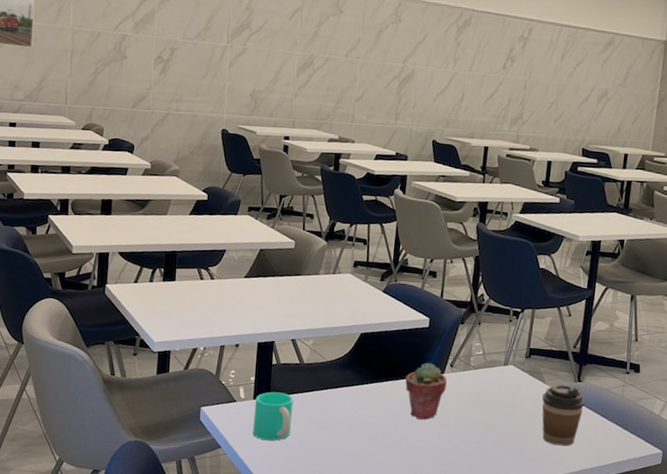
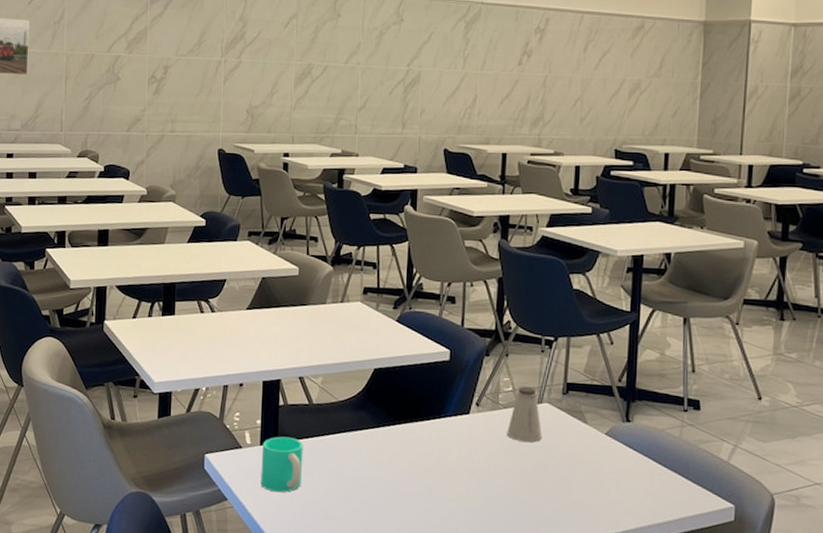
potted succulent: present [405,363,447,420] -> none [425,401,473,468]
saltshaker: none [475,350,506,398] -> present [507,386,542,442]
coffee cup: present [542,384,586,446] -> none [585,425,637,499]

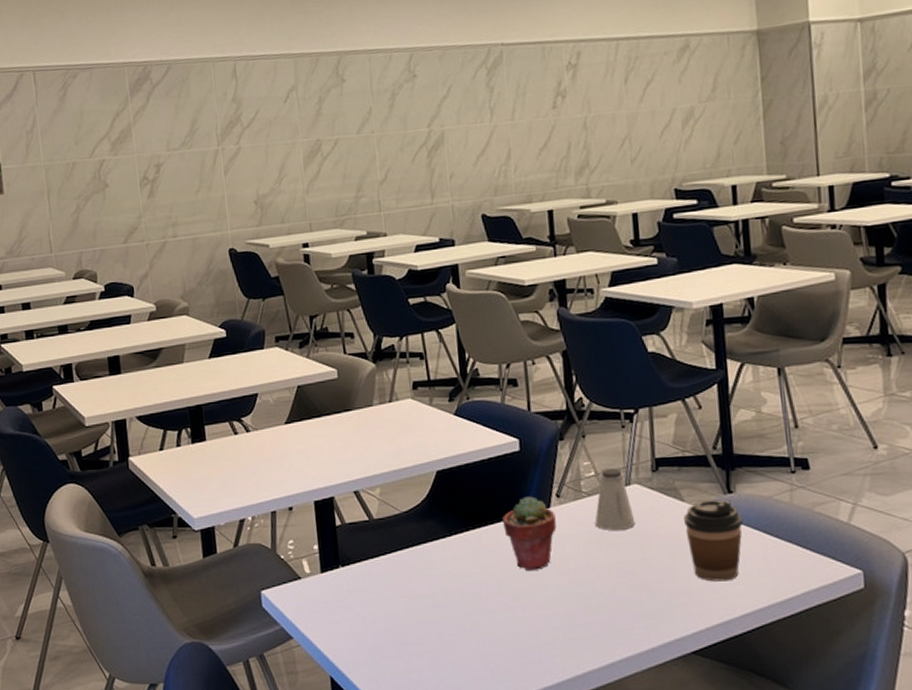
cup: present [261,436,304,492] -> none [323,559,373,622]
potted succulent: none [425,401,473,468] -> present [501,496,557,570]
coffee cup: none [585,425,637,499] -> present [684,499,743,582]

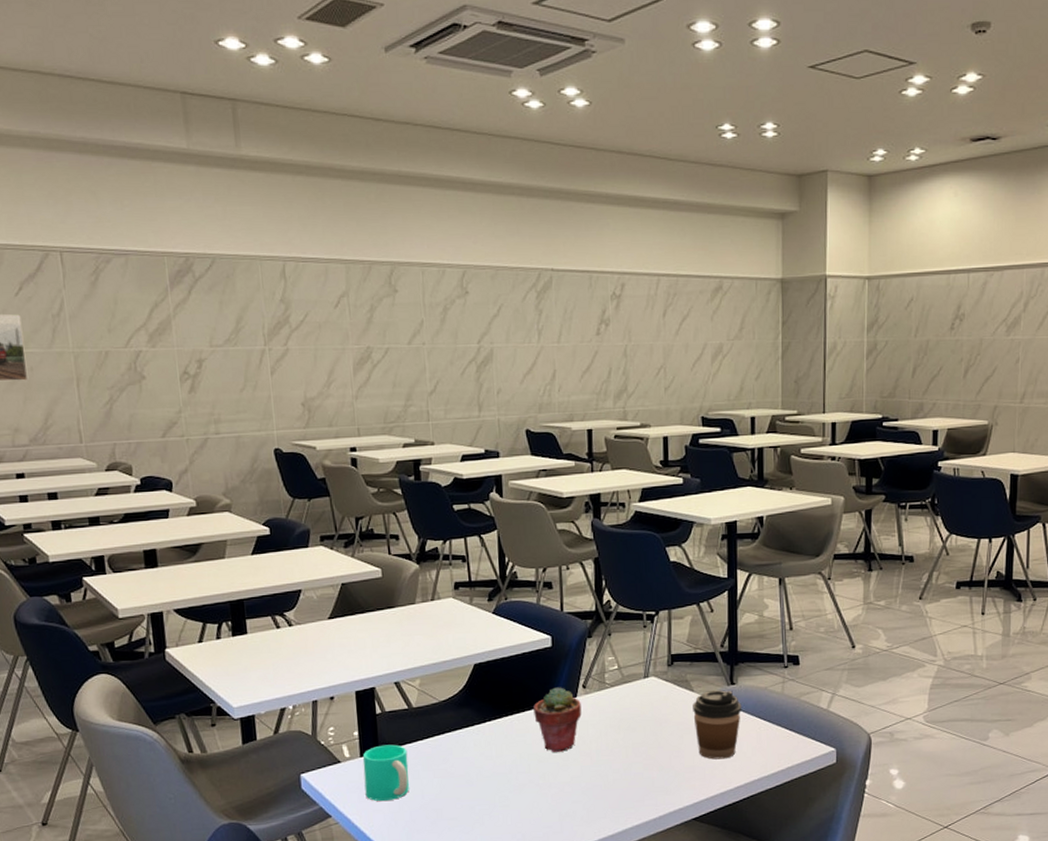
cup: none [323,559,373,622] -> present [362,744,409,801]
saltshaker: present [594,468,636,530] -> none [615,662,651,717]

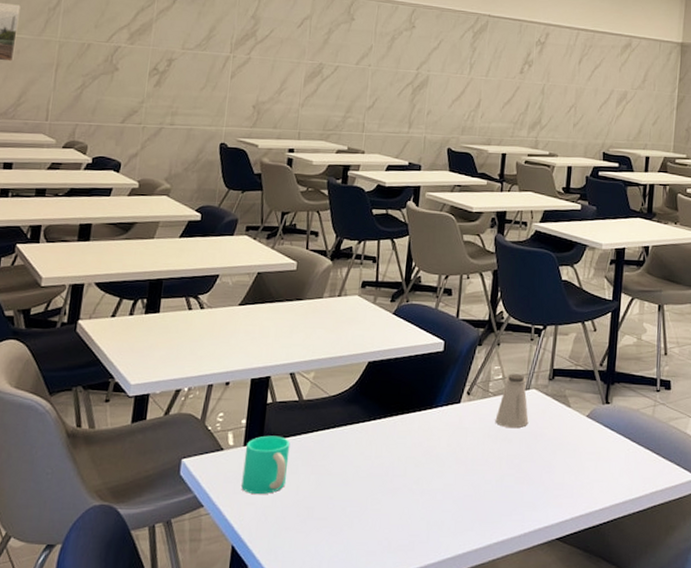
potted succulent: present [532,687,582,752] -> none [417,391,463,457]
saltshaker: none [615,662,651,717] -> present [495,374,529,428]
coffee cup: present [693,690,742,760] -> none [567,408,614,478]

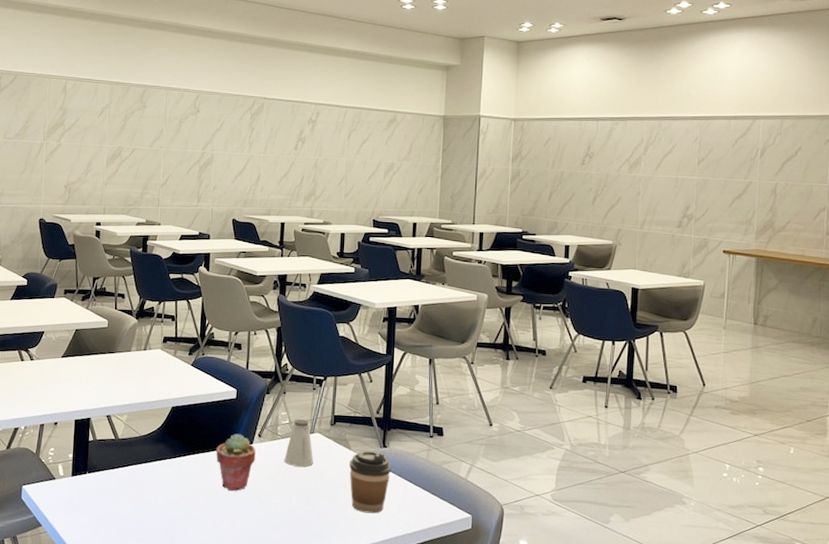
cup: present [241,435,290,494] -> none [72,468,110,517]
potted succulent: none [417,391,463,457] -> present [215,434,256,491]
coffee cup: none [567,408,614,478] -> present [349,451,392,514]

